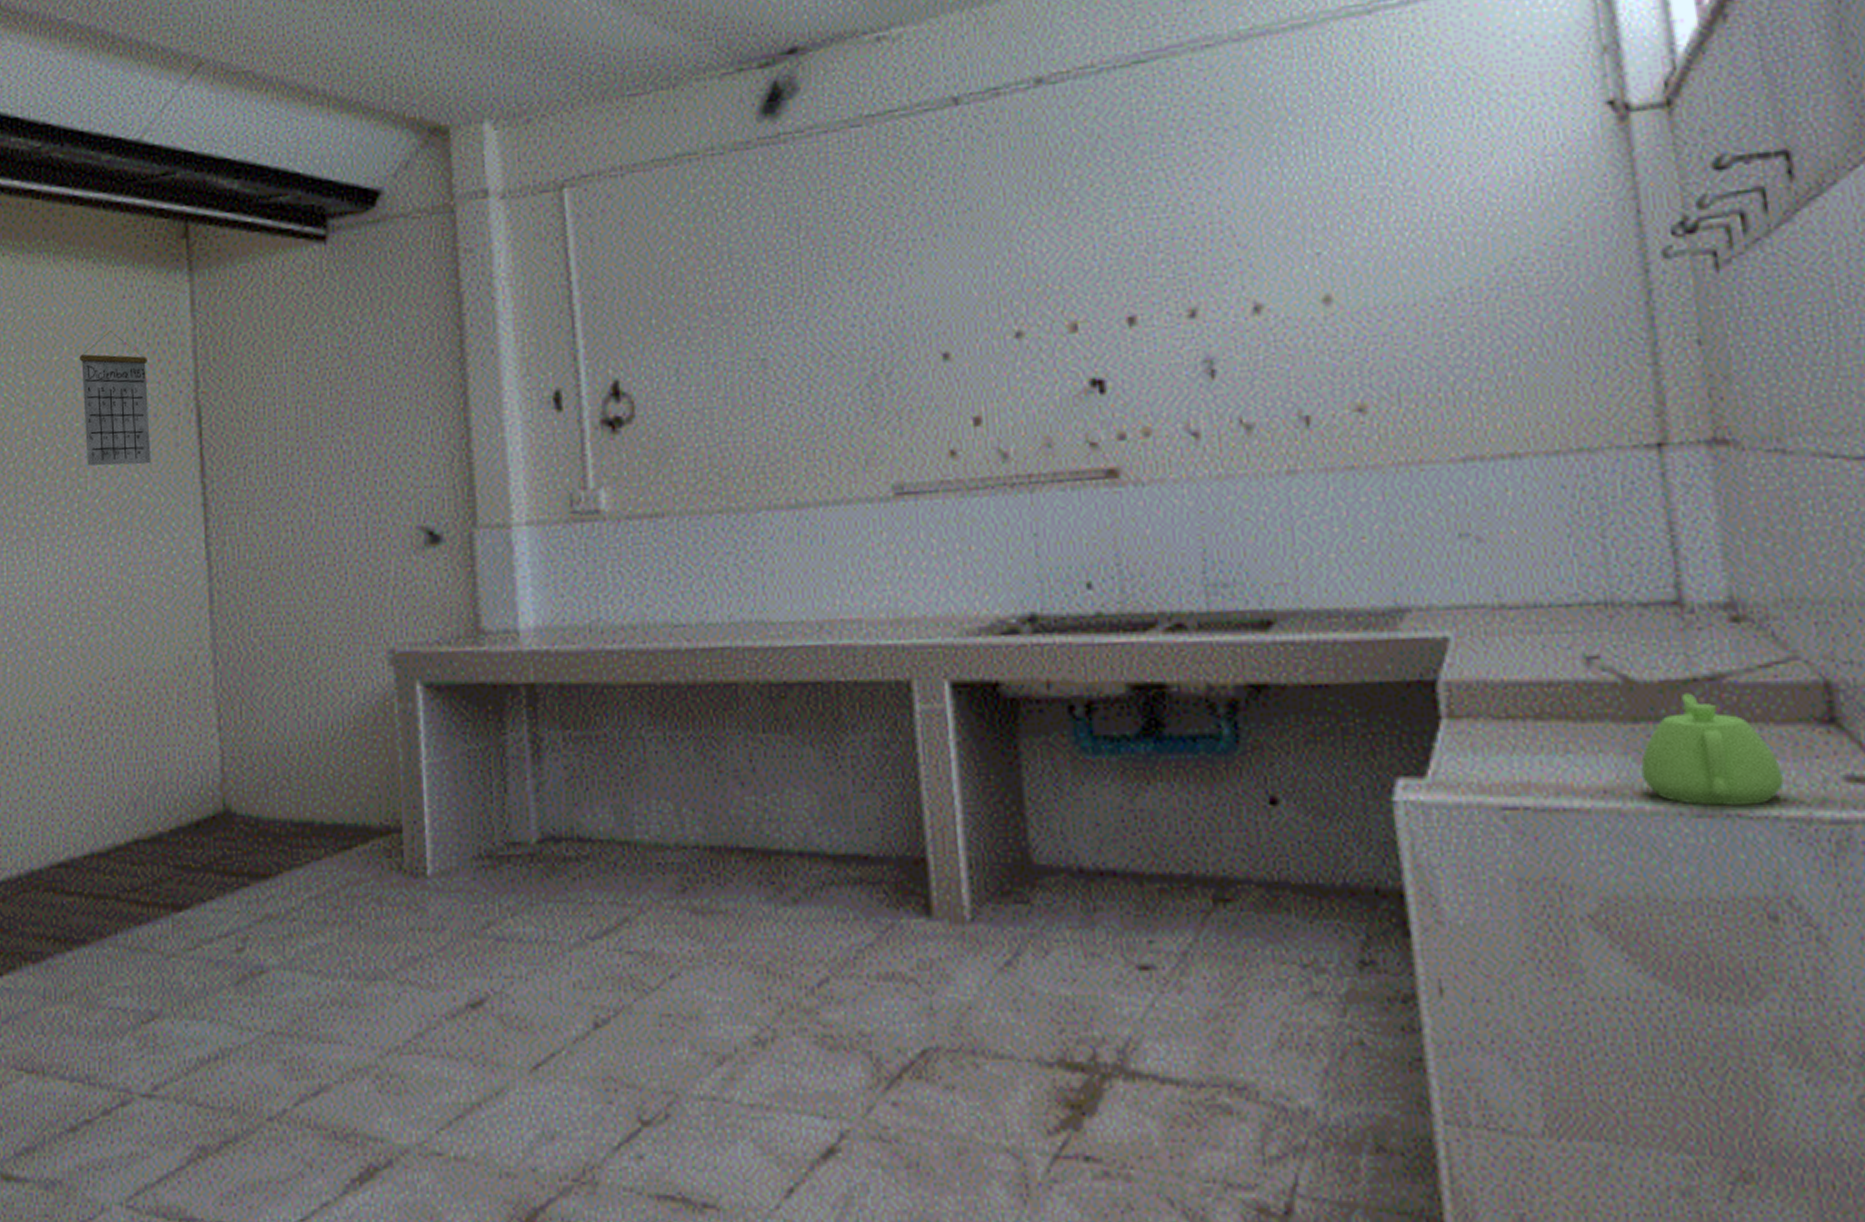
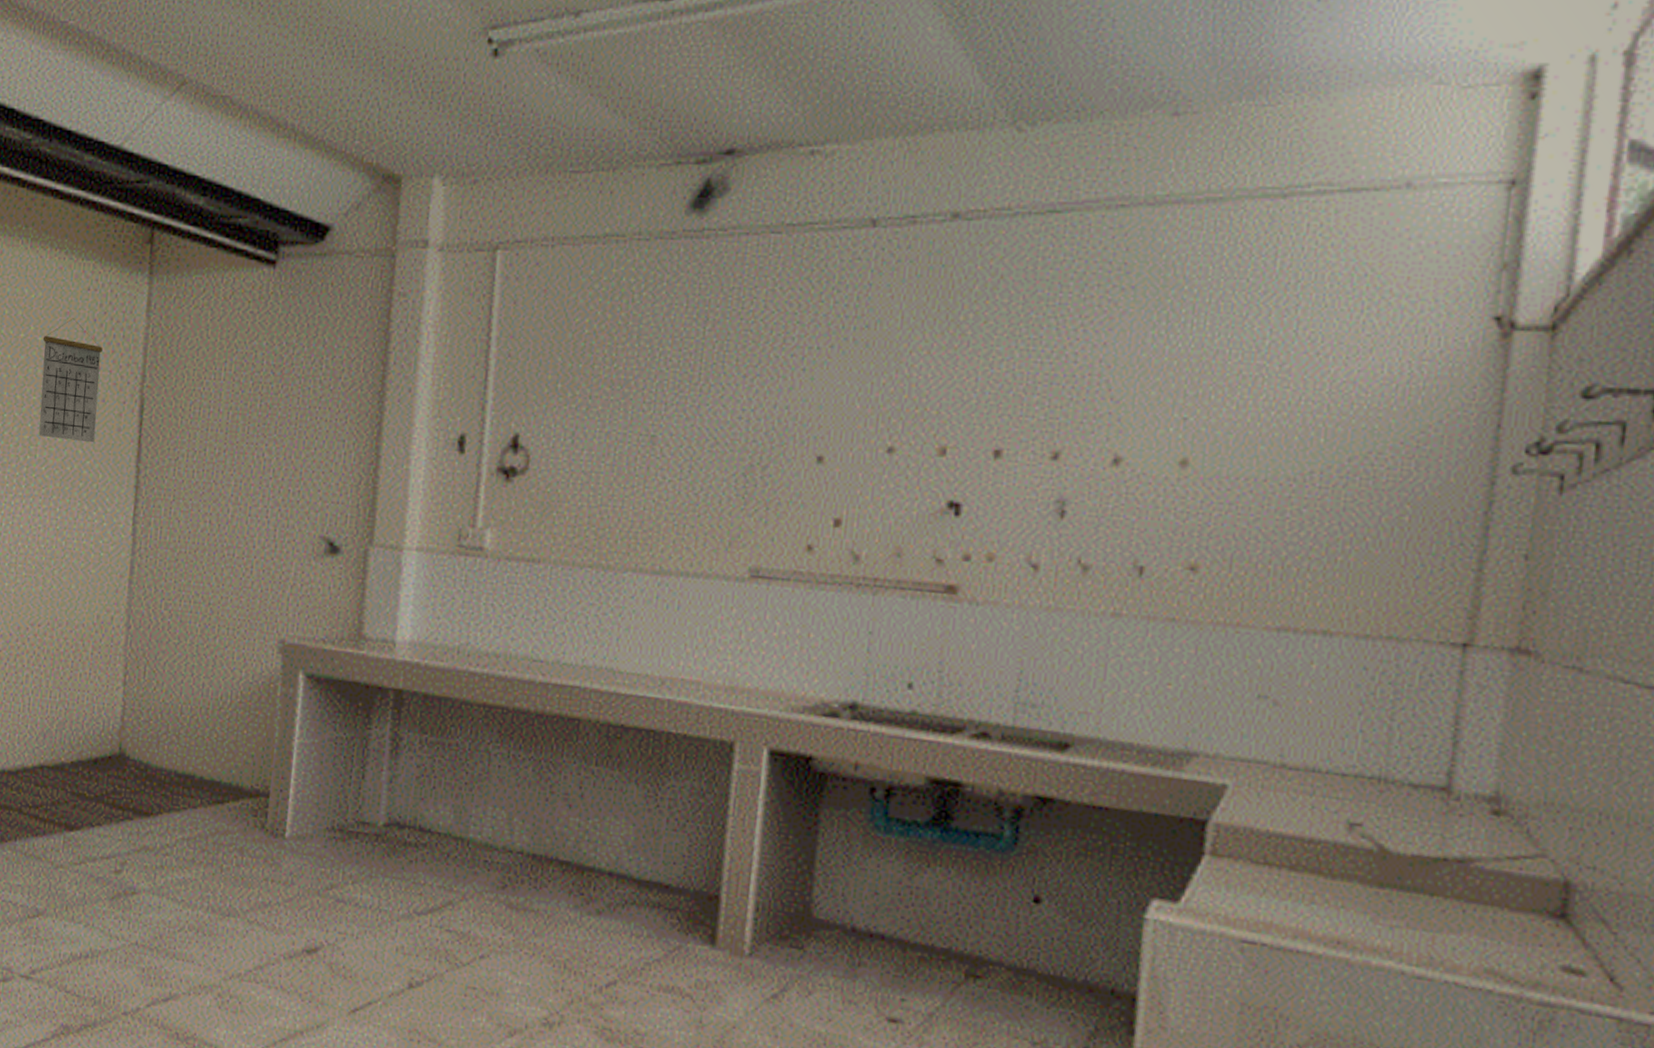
teapot: present [1640,693,1784,806] -> none [1375,869,1505,977]

